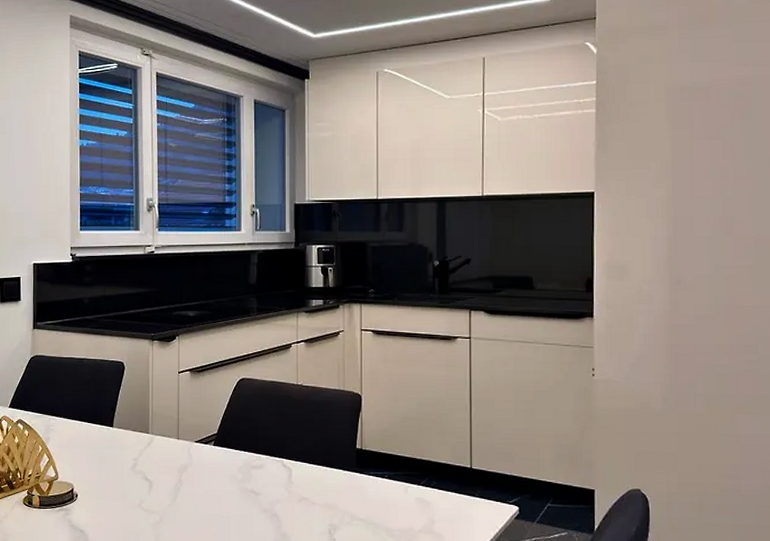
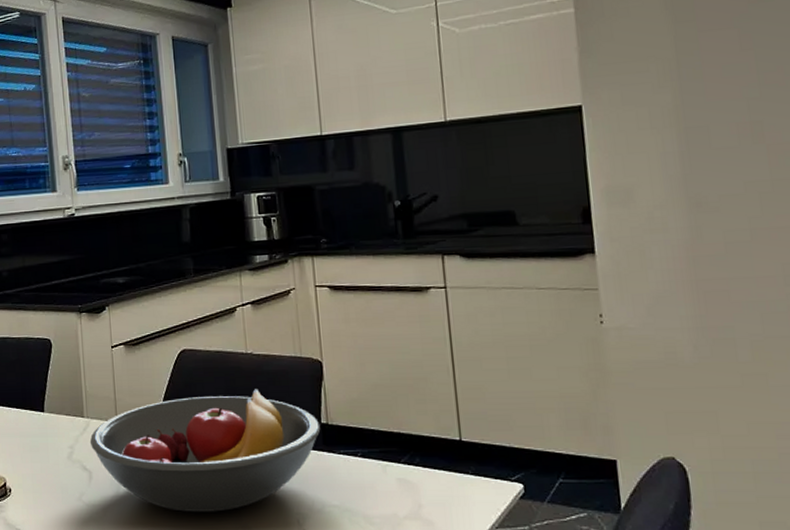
fruit bowl: none [152,416,355,521] -> present [89,389,321,512]

